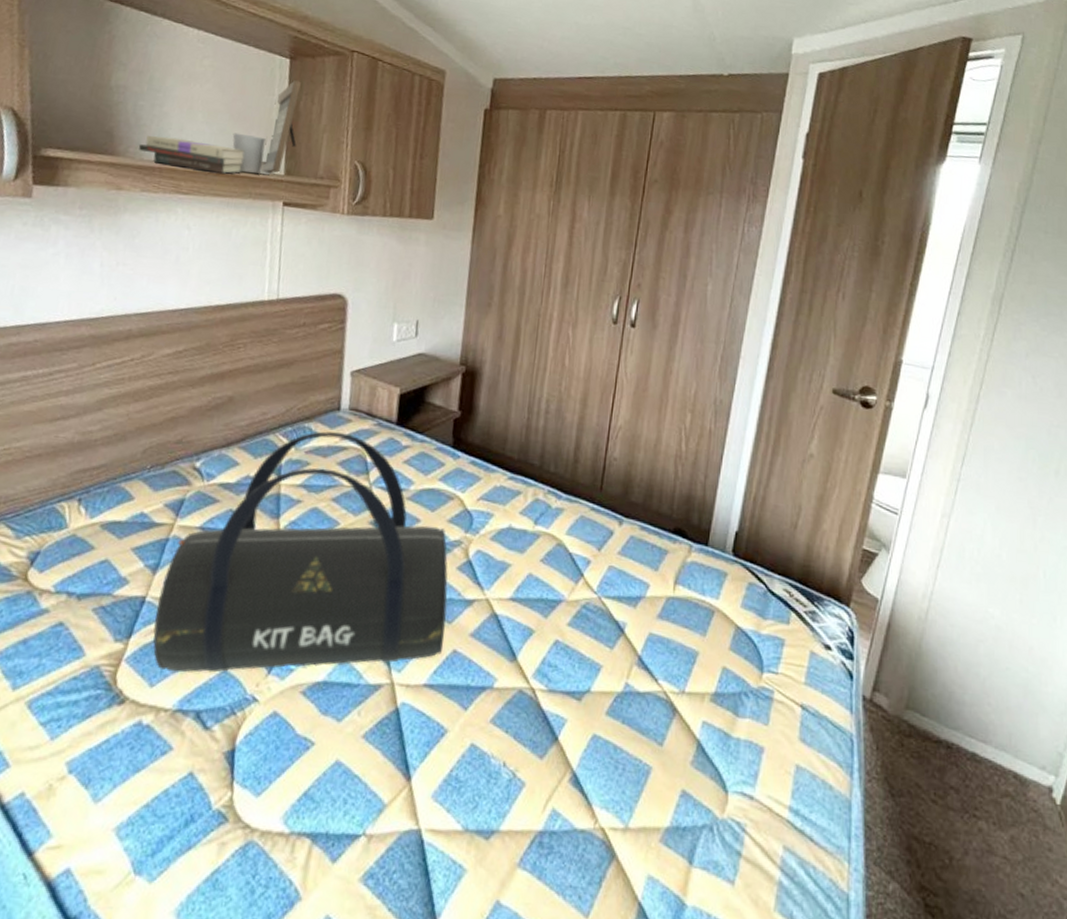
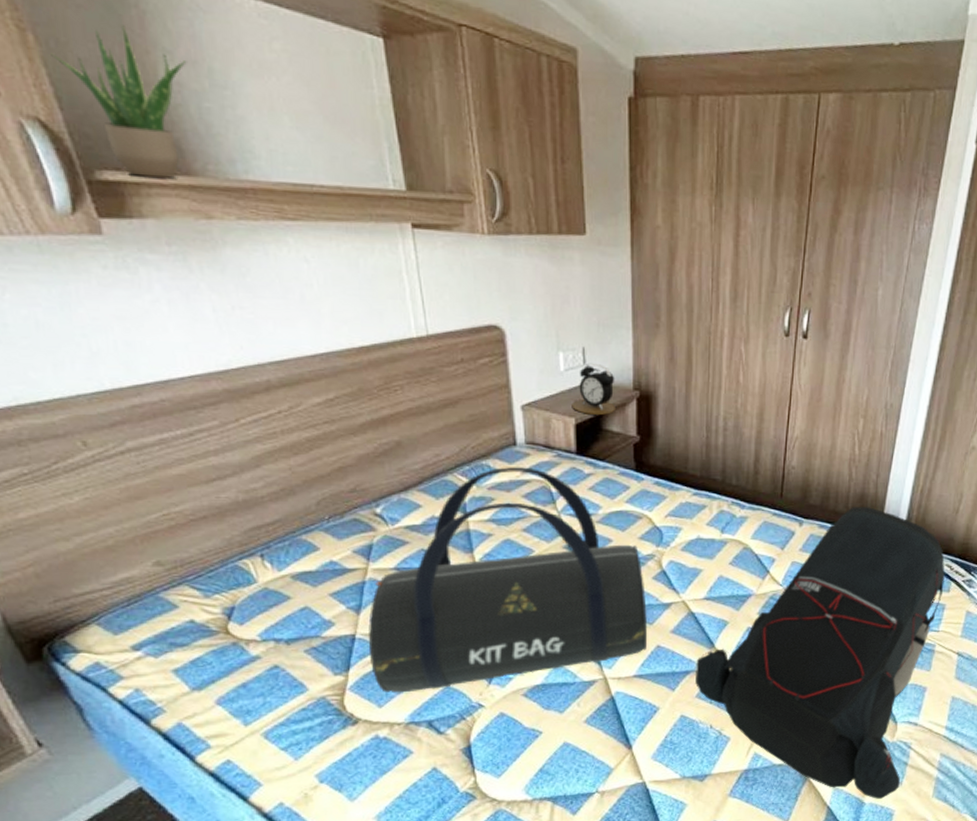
potted plant: none [37,45,135,157] -> present [51,25,187,179]
books: present [138,136,245,174] -> none [218,147,354,192]
candle holder: present [232,132,266,174] -> none [332,139,377,191]
picture frame: present [259,80,301,174] -> none [374,67,413,191]
alarm clock: none [398,335,444,388] -> present [572,363,615,416]
backpack: none [491,509,784,902] -> present [695,507,945,799]

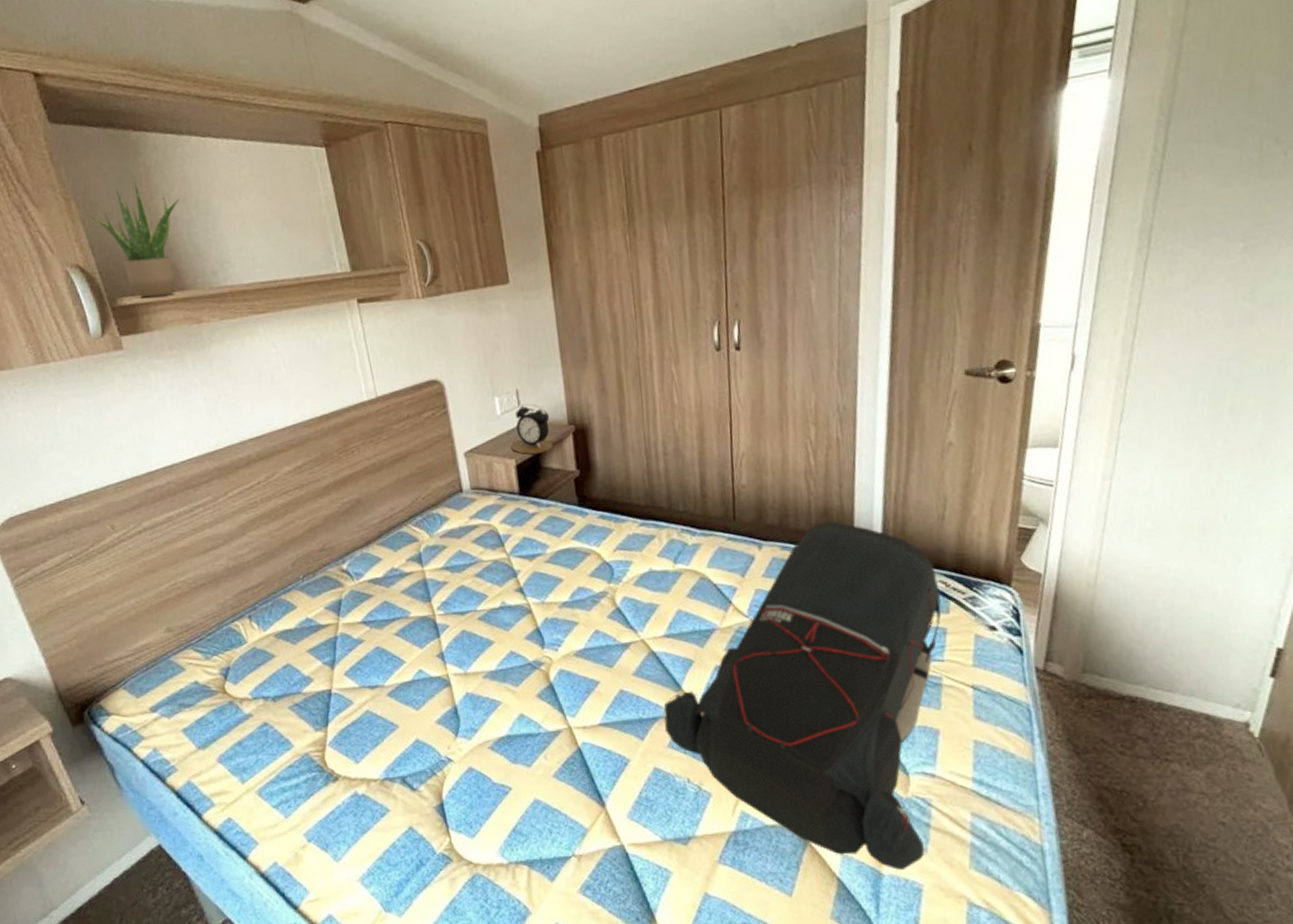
duffel bag: present [368,467,648,693] -> none [342,512,609,748]

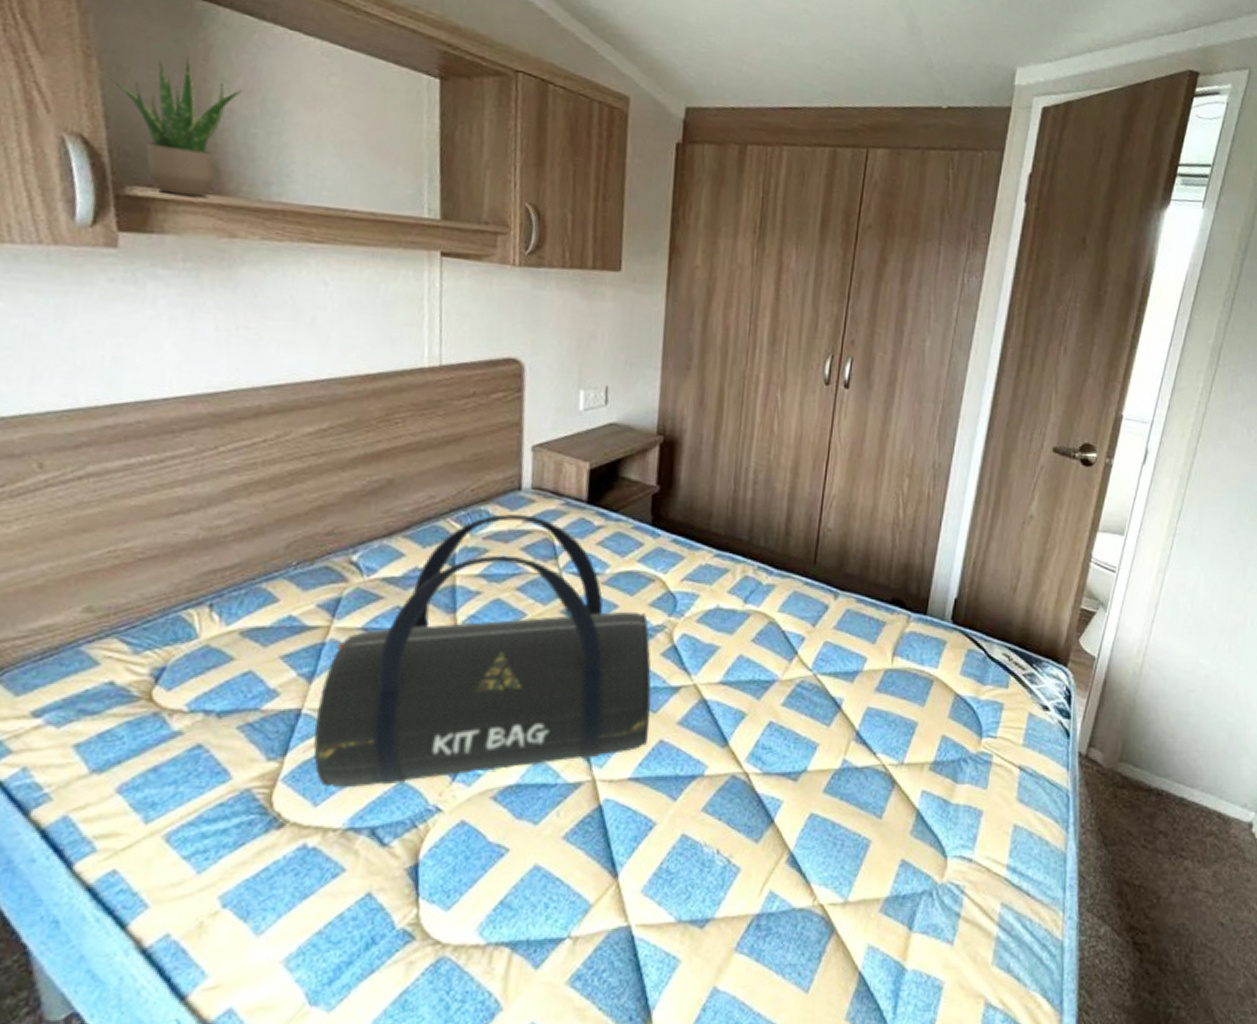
duffel bag: none [342,512,609,748] -> present [313,514,652,788]
alarm clock: present [511,403,553,455] -> none [587,403,638,461]
backpack: present [663,522,941,870] -> none [702,579,1003,964]

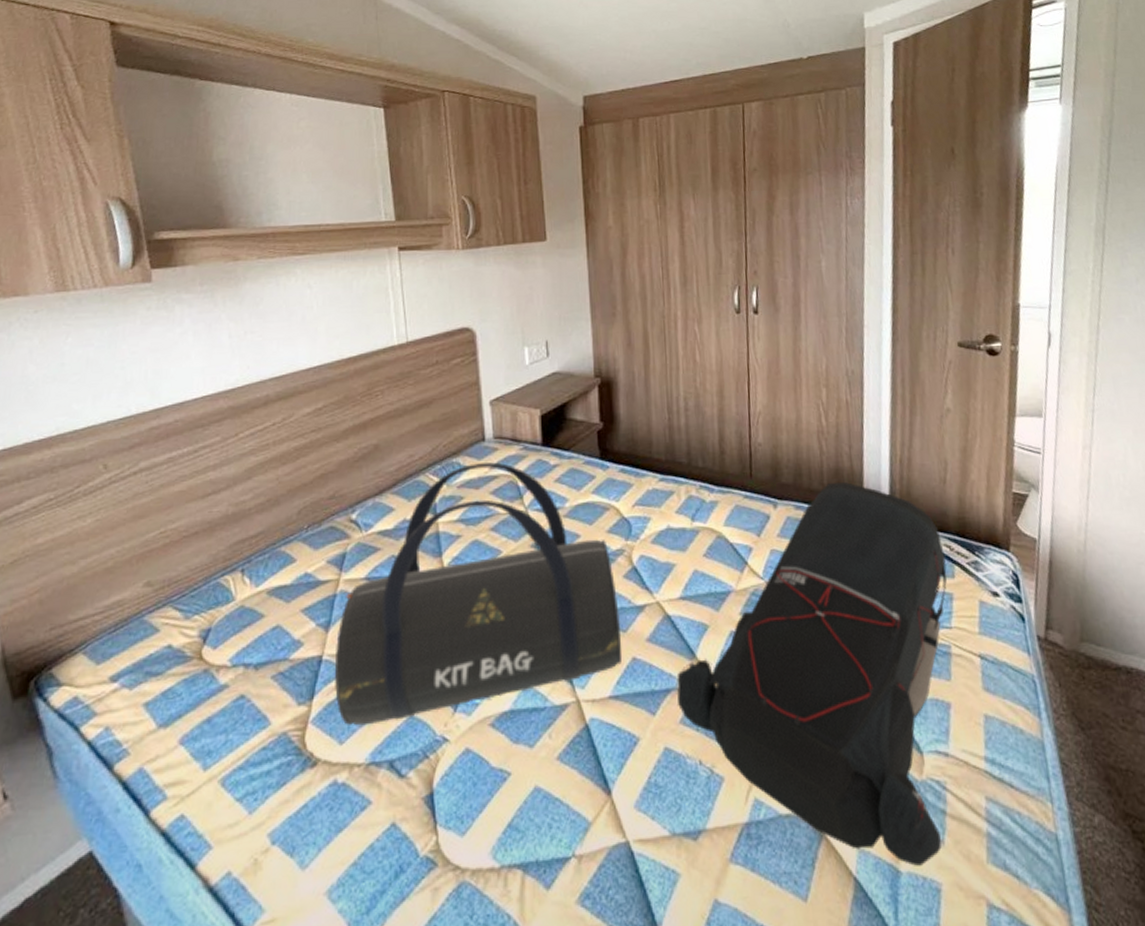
potted plant: present [110,56,243,197] -> none [138,124,235,234]
backpack: none [702,579,1003,964] -> present [676,482,947,866]

